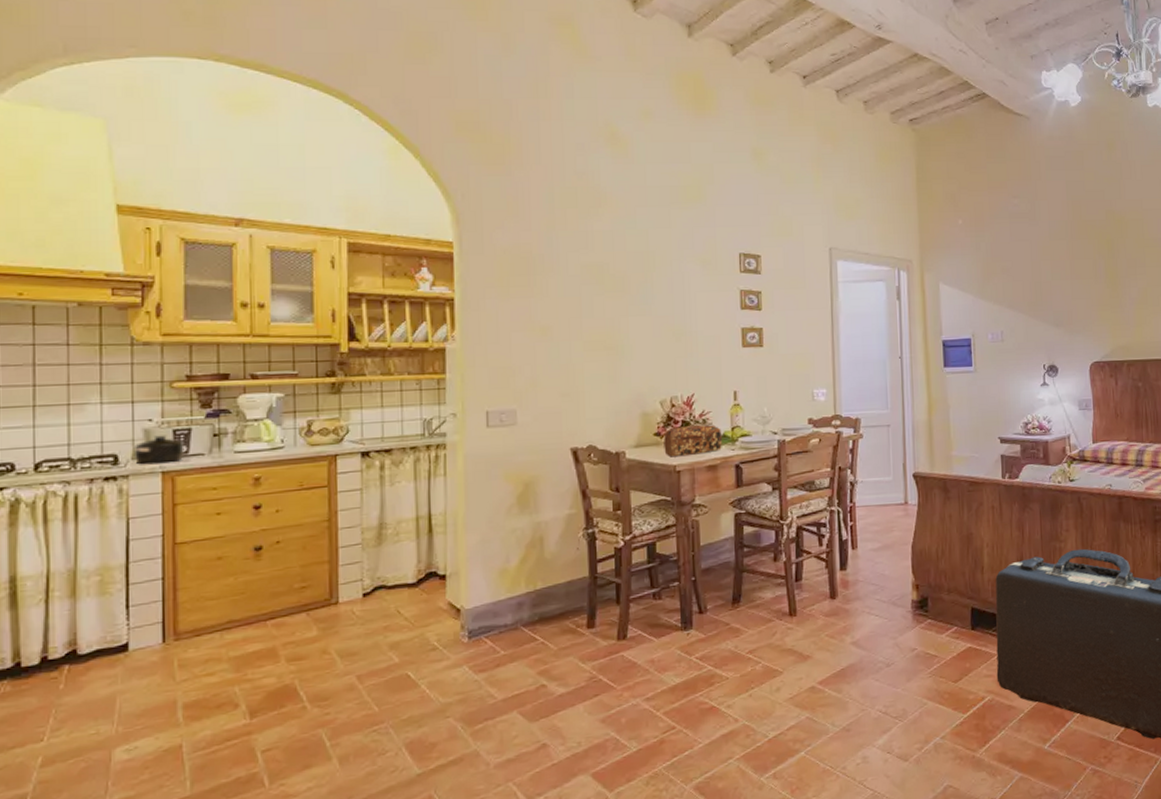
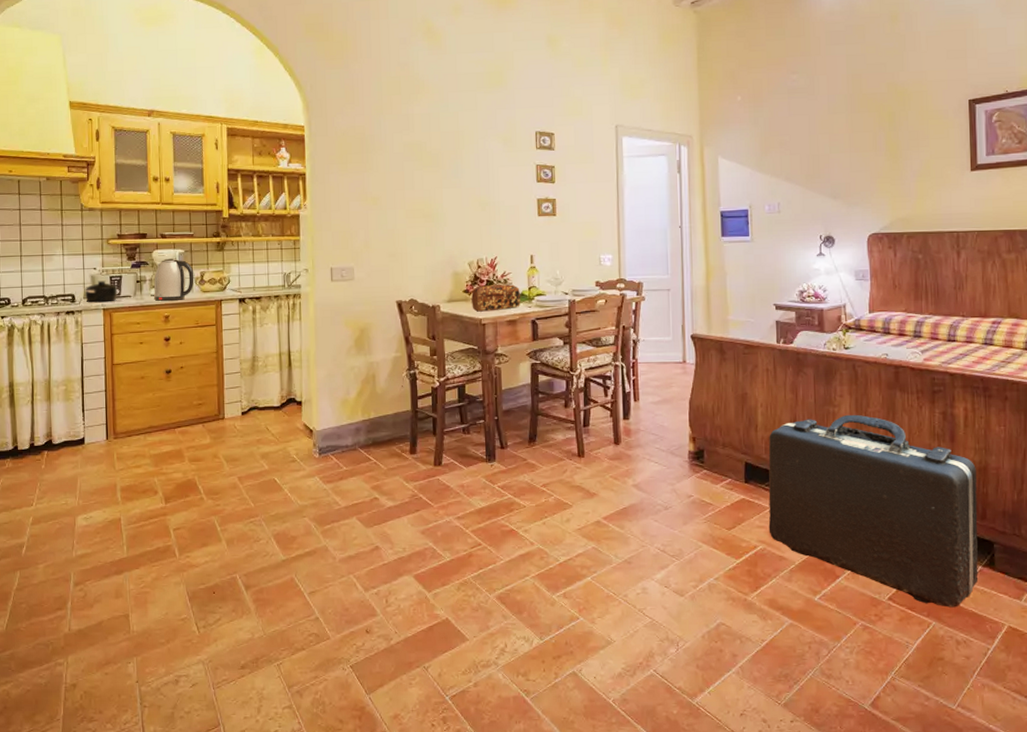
kettle: none [238,404,298,459] -> present [154,258,194,301]

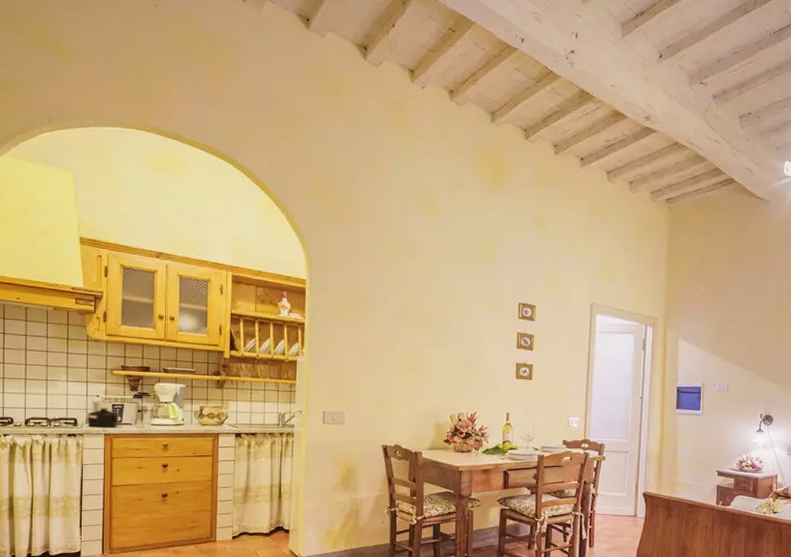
kettle: present [154,258,194,301] -> none [154,391,194,431]
bread loaf: present [471,284,520,312] -> none [451,436,495,460]

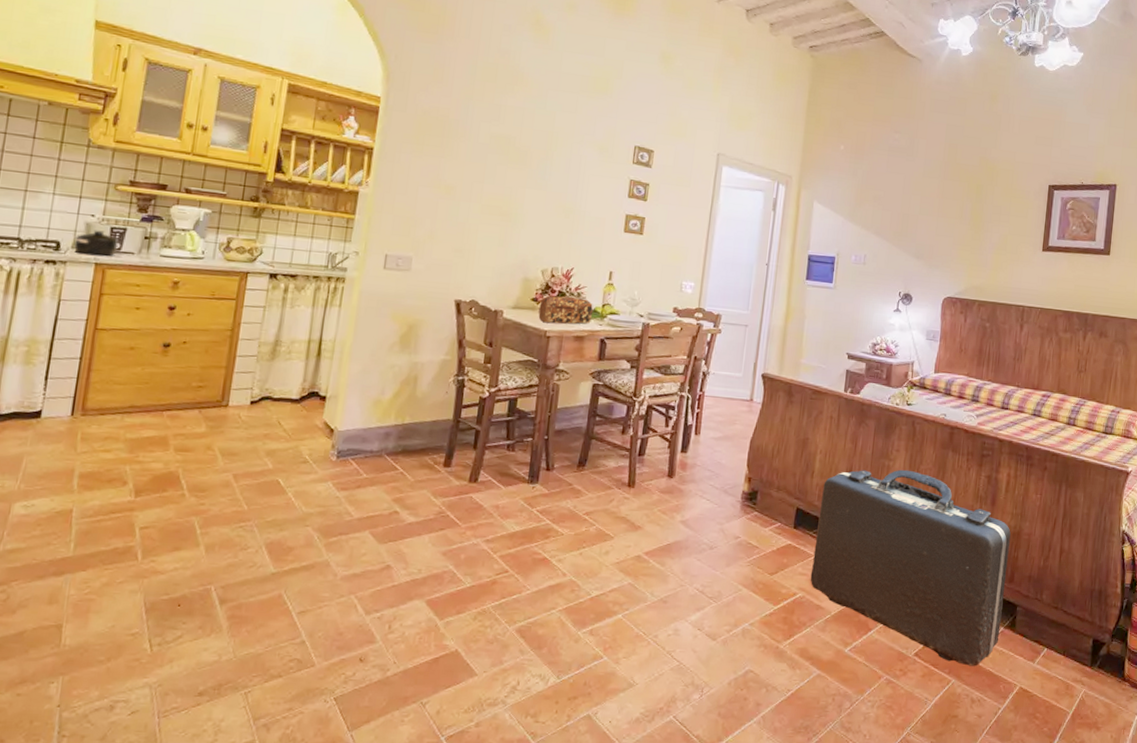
bread loaf: none [451,436,495,460] -> present [538,295,593,325]

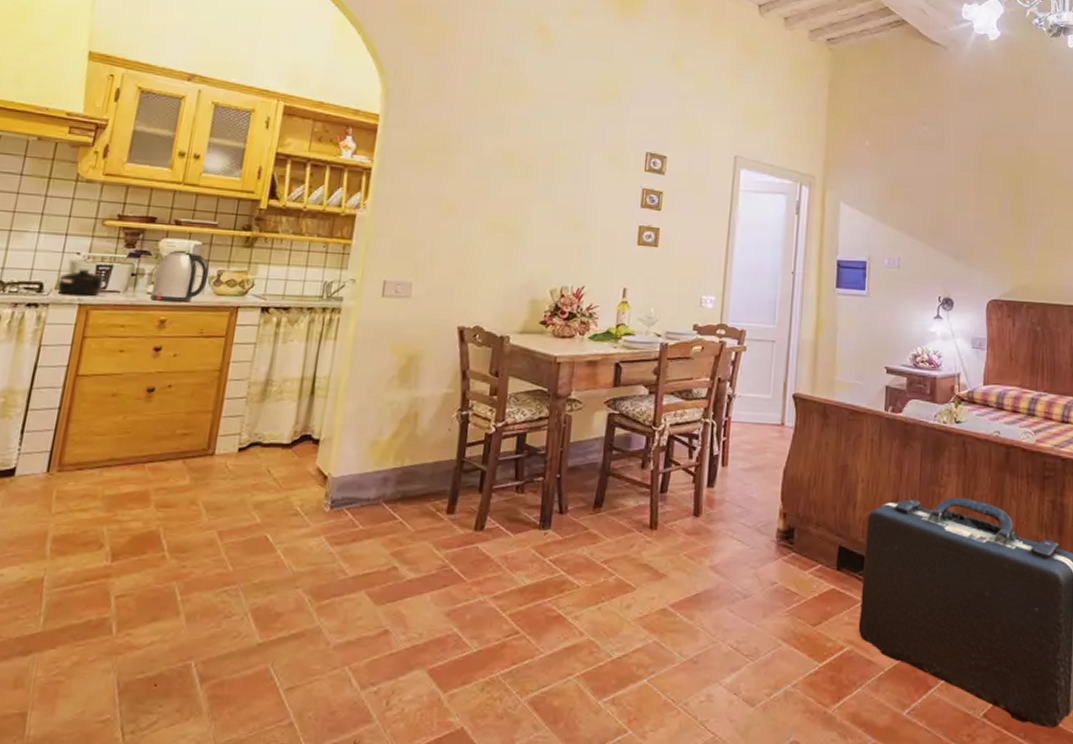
kettle: none [163,216,220,266] -> present [150,250,210,302]
bread loaf: present [538,295,593,325] -> none [547,317,606,348]

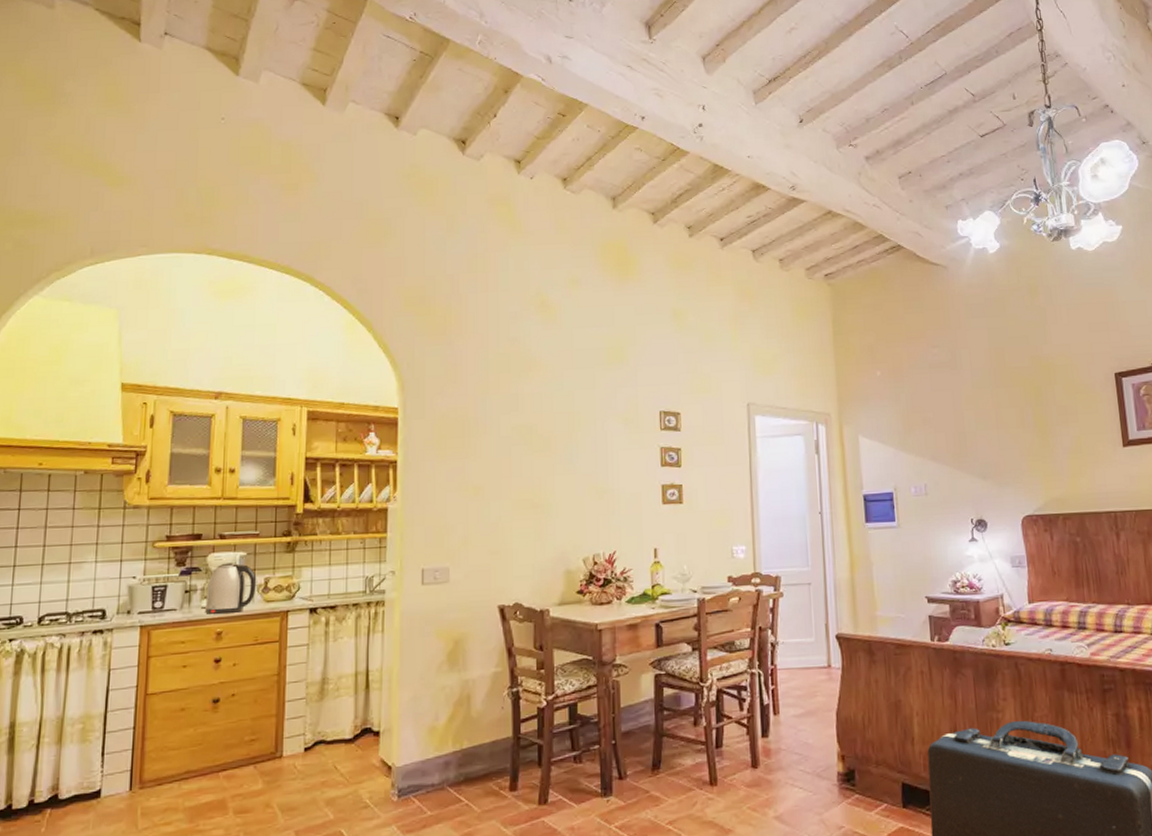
saucepan: present [57,268,105,297] -> none [118,591,161,619]

